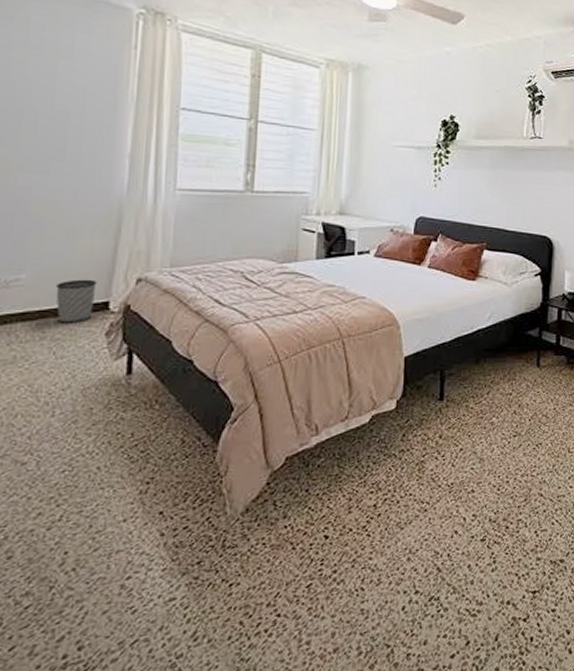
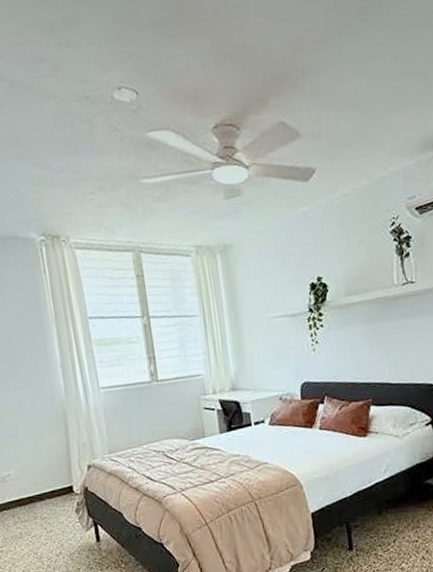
wastebasket: present [56,279,97,323] -> none [35,469,64,506]

